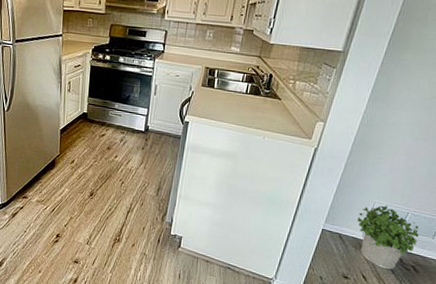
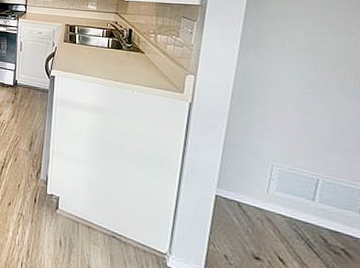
potted plant: present [357,205,419,270] -> none [256,169,341,252]

